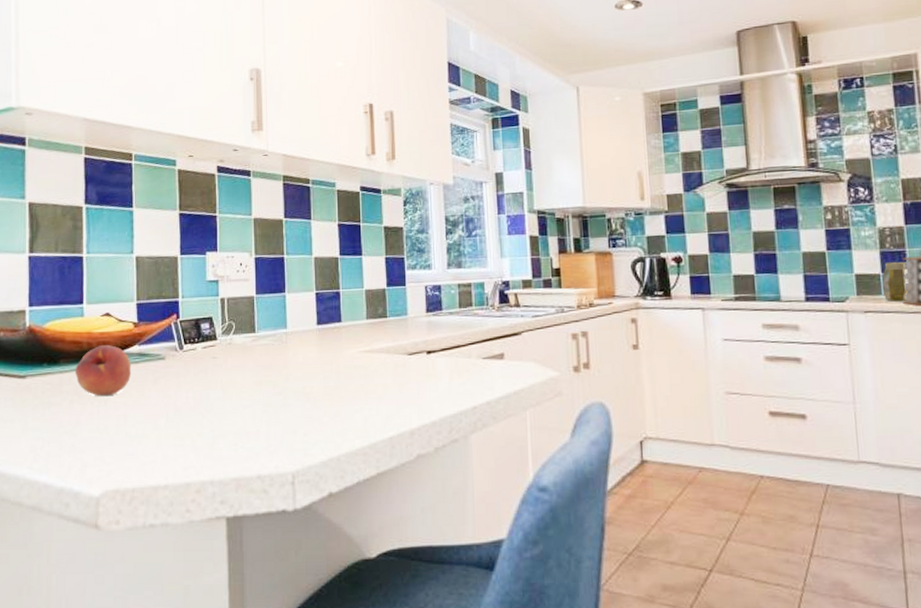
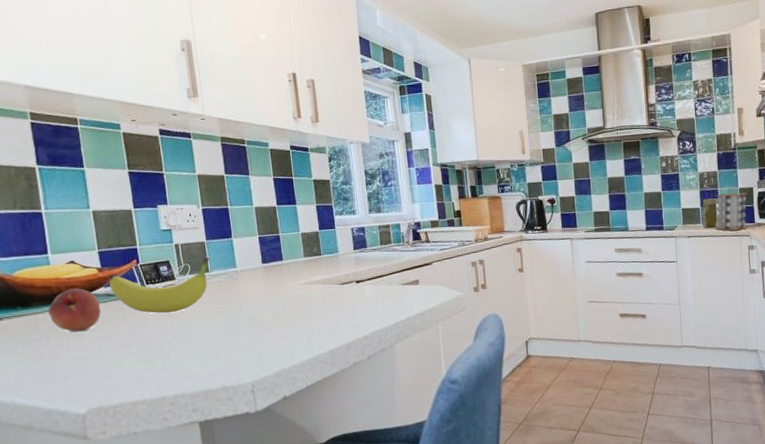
fruit: none [144,315,258,380] -> present [108,257,210,314]

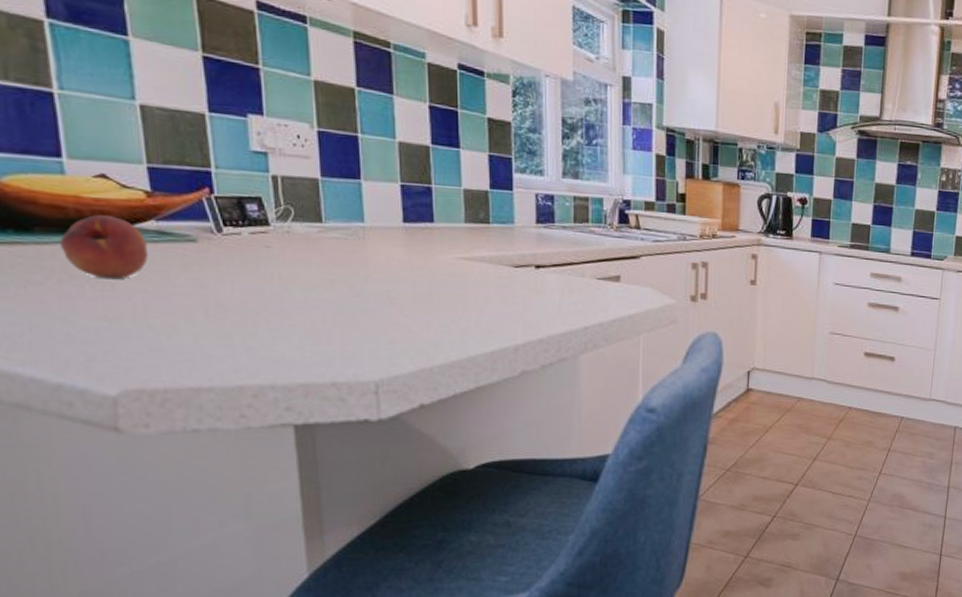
fruit: present [108,257,210,314] -> none [163,201,325,272]

